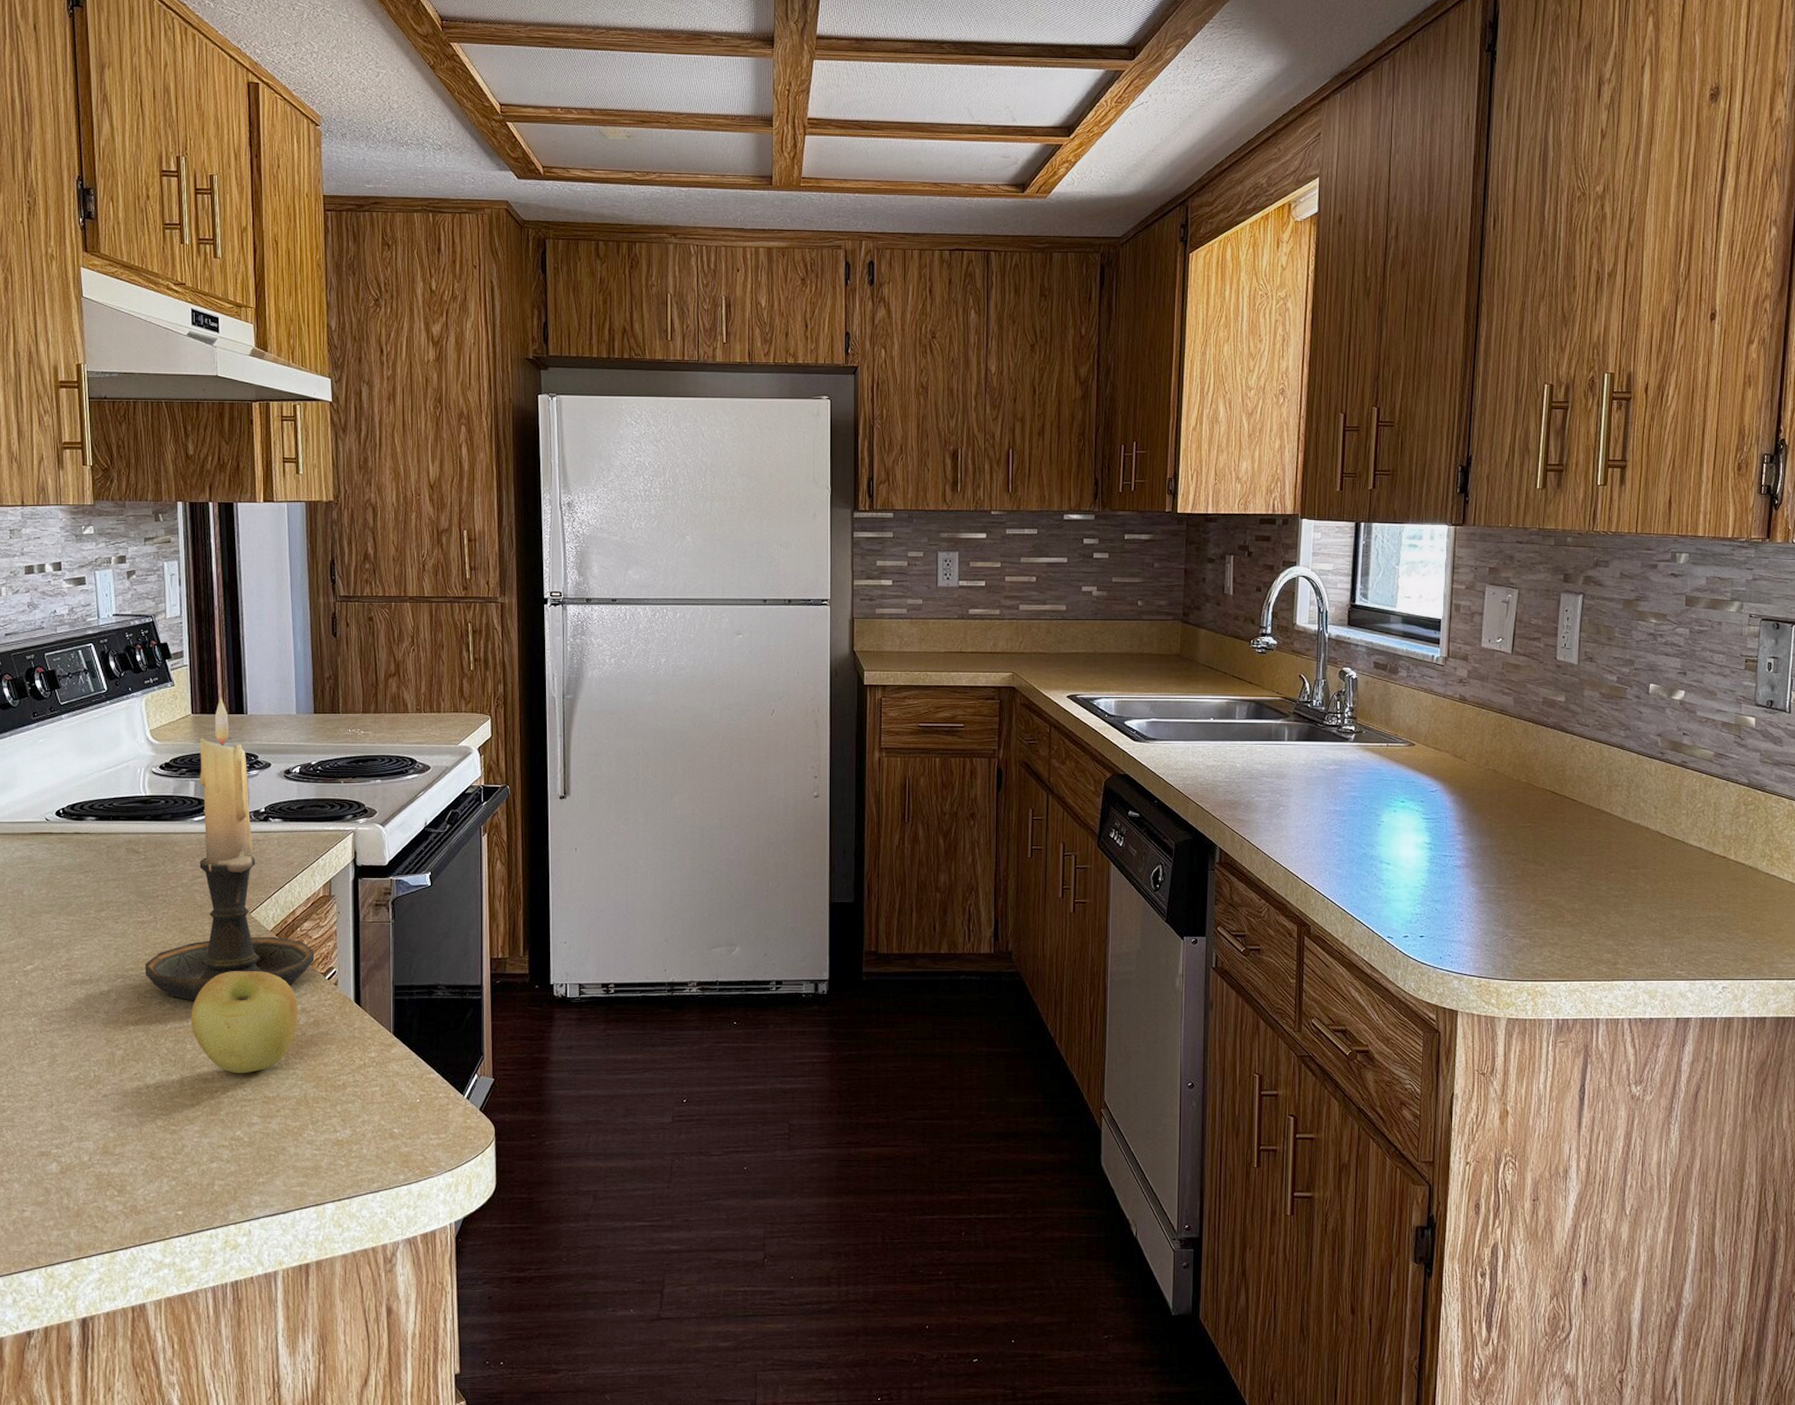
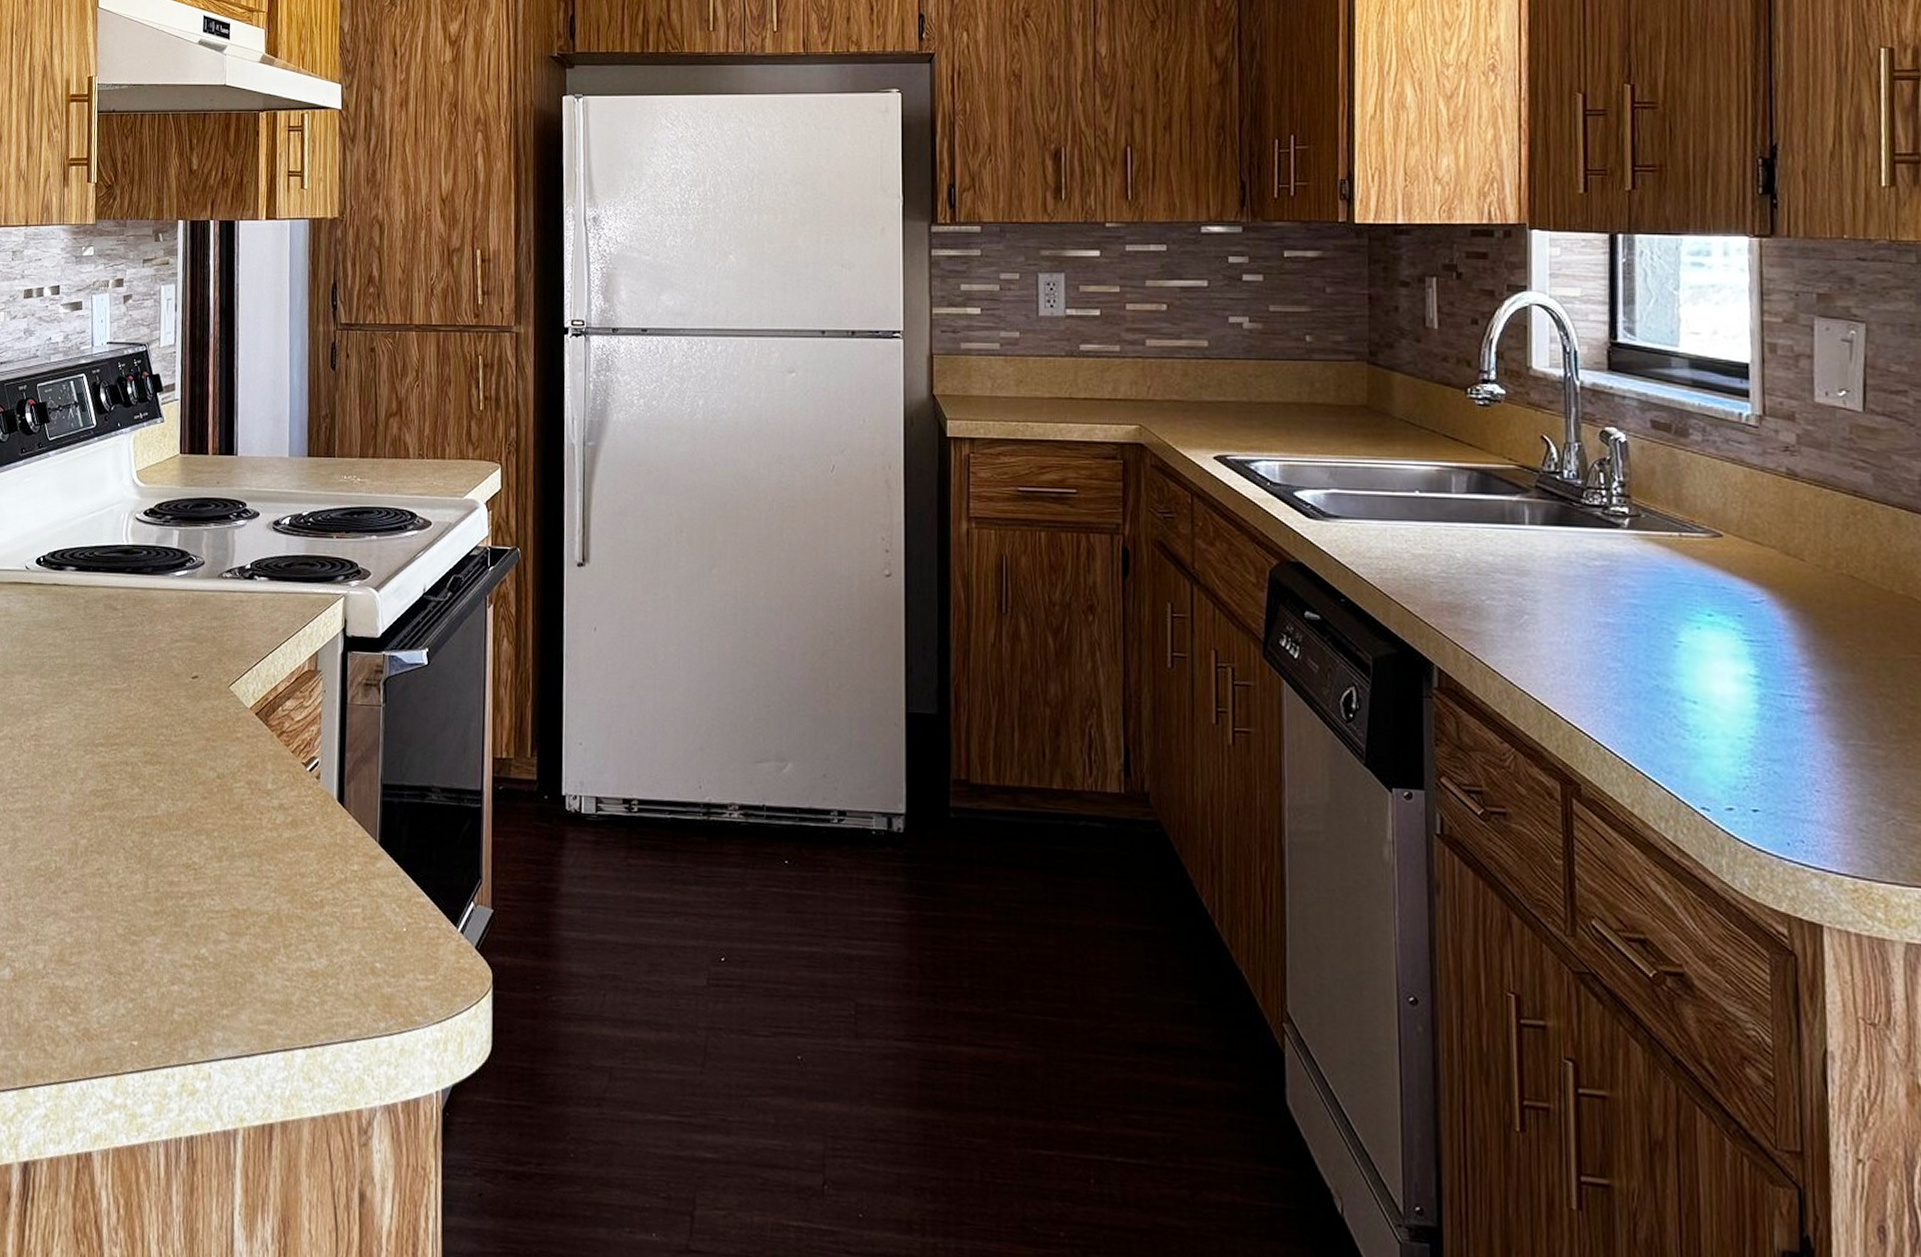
candle holder: present [144,696,315,1001] -> none [115,435,296,787]
apple: present [190,971,298,1074] -> none [159,753,276,879]

